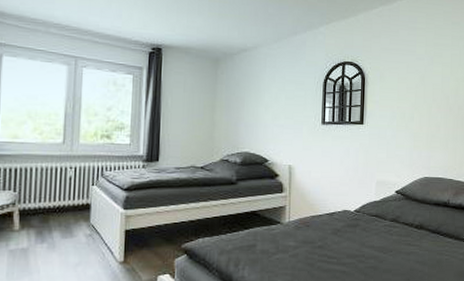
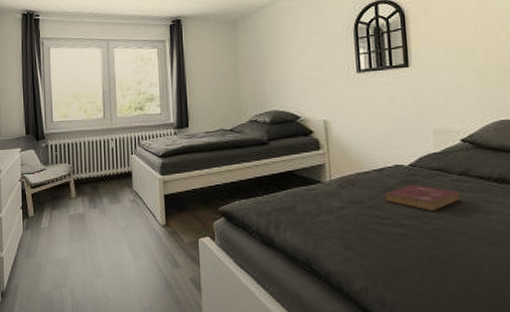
book: none [333,227,390,252] -> present [385,184,460,212]

